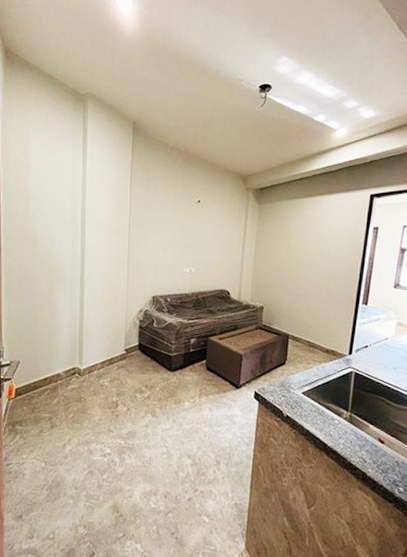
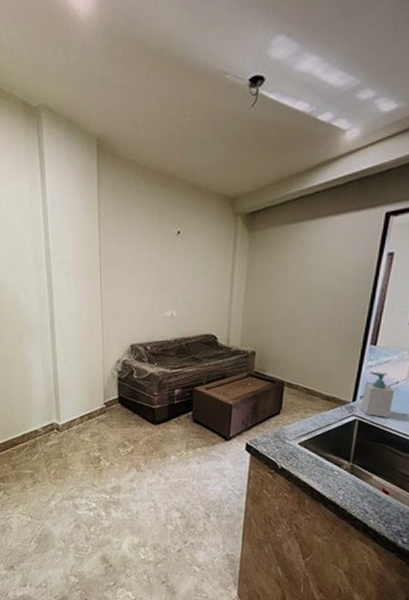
soap bottle: none [356,328,385,370] -> present [361,372,395,418]

